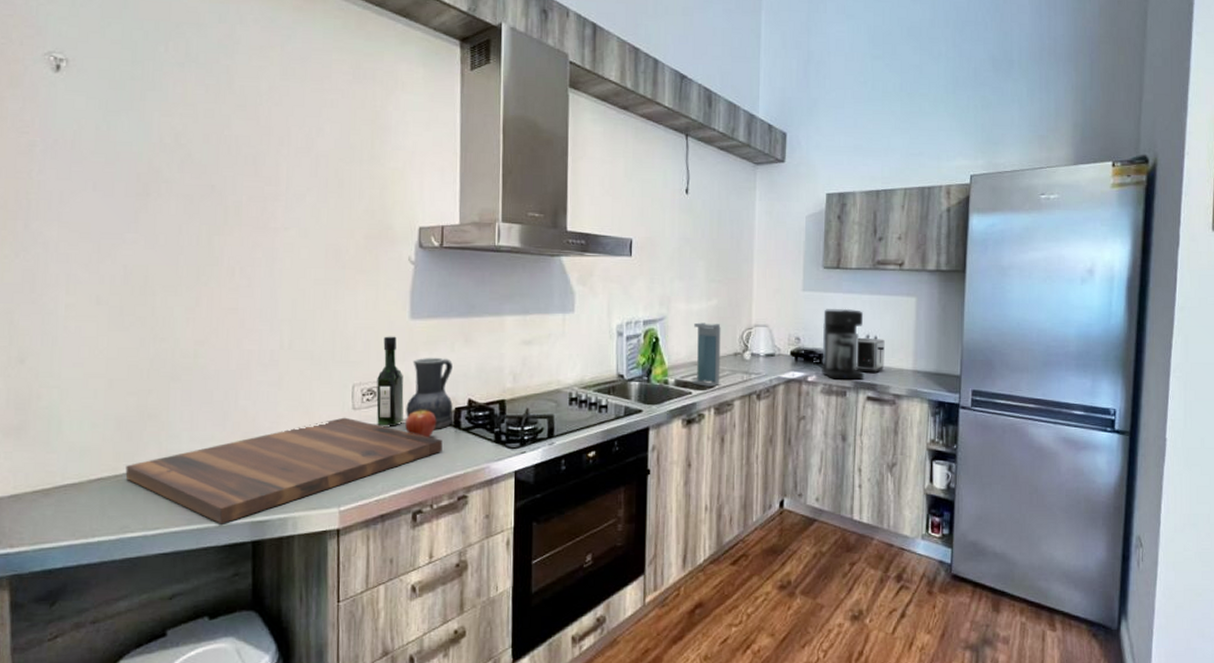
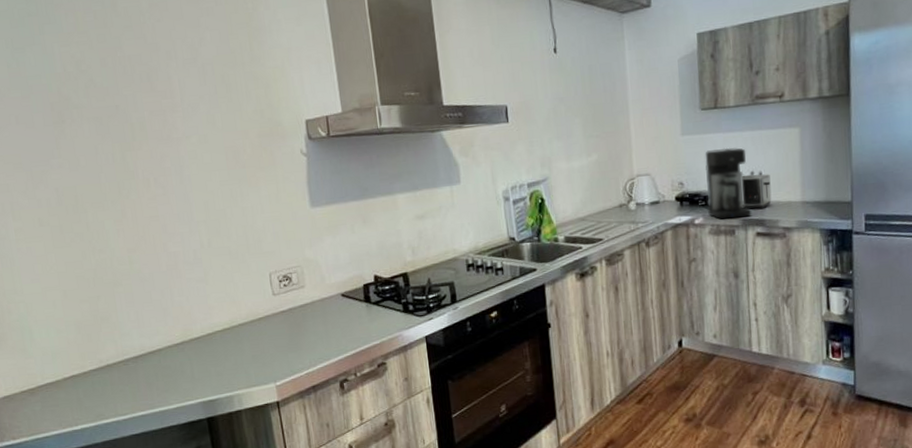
cutting board: present [125,417,443,524] -> none [91,303,358,406]
bottle: present [376,336,404,426] -> none [290,225,319,308]
fruit: present [405,409,437,438] -> none [321,288,349,314]
vase: present [406,357,454,429] -> none [319,240,364,306]
soap dispenser: present [692,322,721,387] -> none [577,178,608,240]

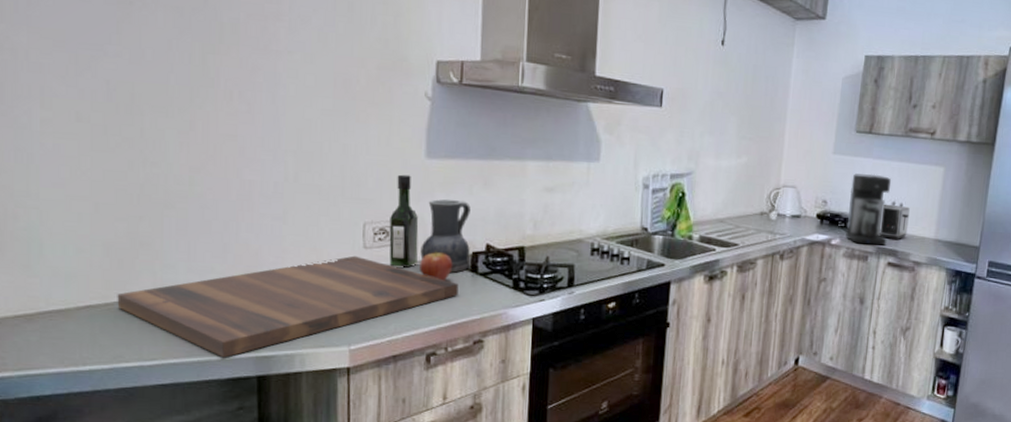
cutting board: none [91,303,358,406] -> present [117,255,459,358]
bottle: none [290,225,319,308] -> present [389,174,419,268]
vase: none [319,240,364,306] -> present [420,198,471,273]
fruit: none [321,288,349,314] -> present [420,251,453,281]

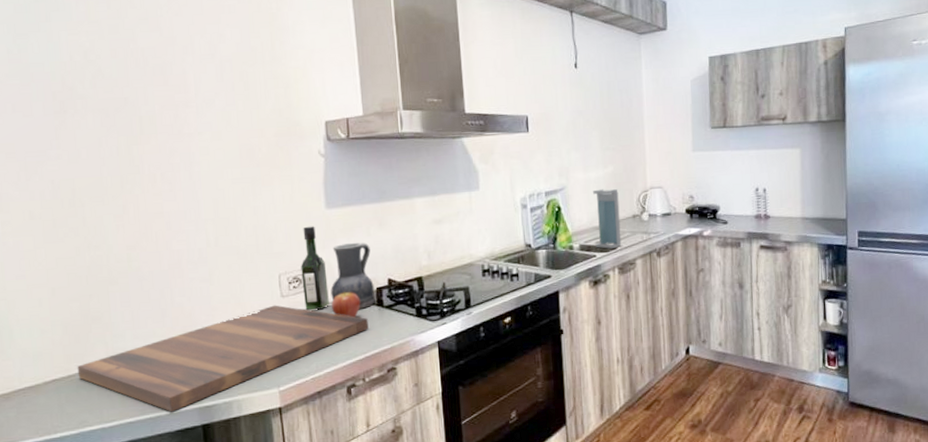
soap dispenser: none [716,179,749,245] -> present [593,189,622,249]
coffee maker: present [845,173,892,245] -> none [714,164,757,232]
toaster: present [878,204,910,239] -> none [747,190,775,223]

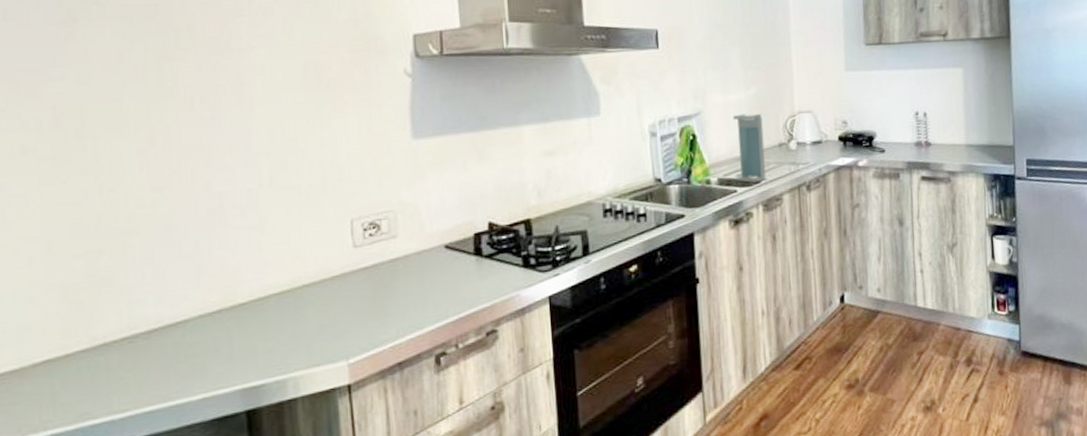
cutting board: present [77,305,369,412] -> none [78,257,464,397]
bottle: present [301,226,329,311] -> none [379,160,414,263]
vase: present [330,242,376,309] -> none [416,179,473,260]
fruit: present [331,291,361,318] -> none [417,238,454,271]

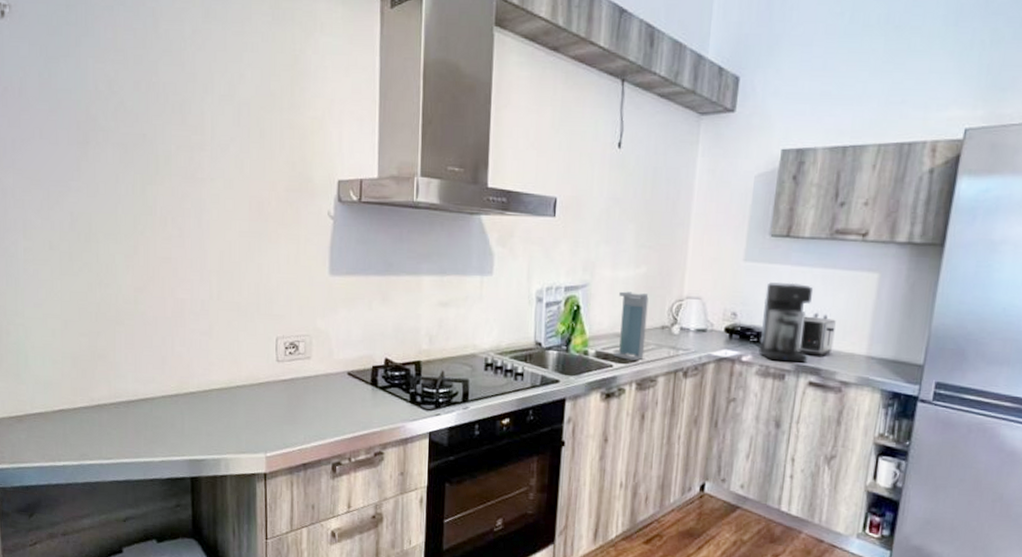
coffee maker: none [869,85,917,162] -> present [757,282,814,363]
toaster: none [906,114,937,152] -> present [797,316,836,356]

